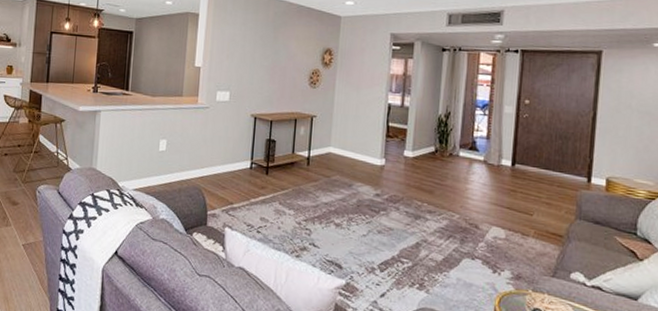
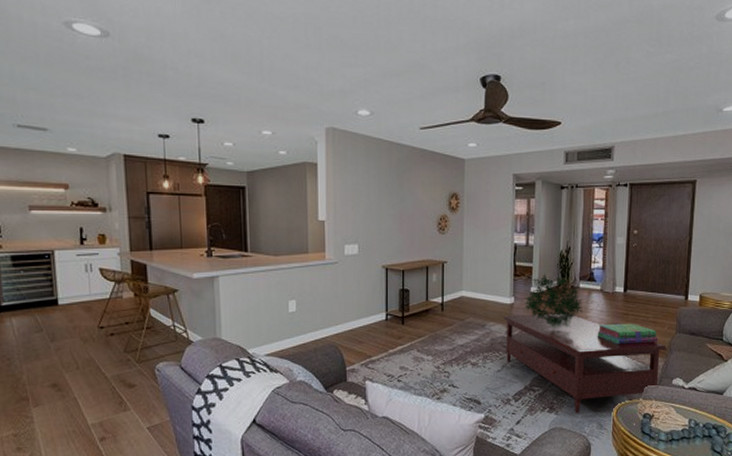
coffee table: none [372,177,563,296] -> present [503,314,666,413]
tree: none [396,137,463,199] -> present [524,273,583,329]
stack of books: none [478,199,553,227] -> present [597,323,659,345]

